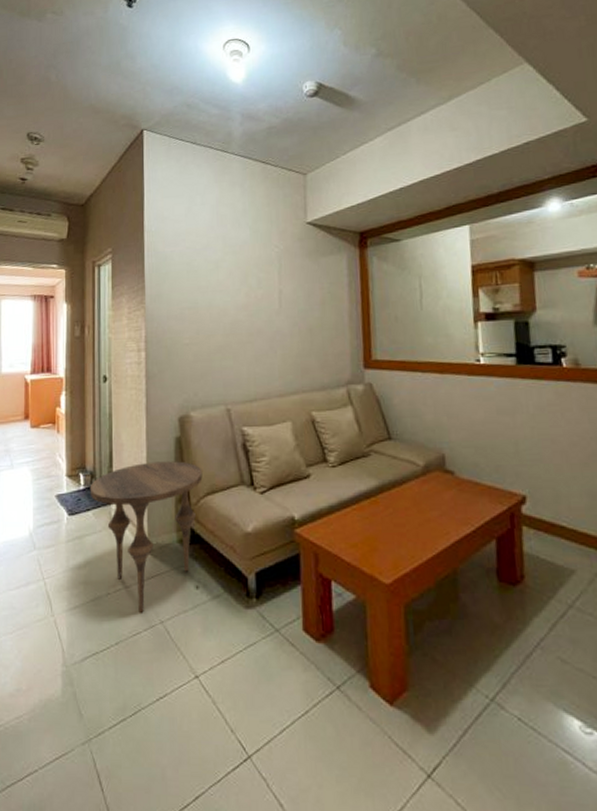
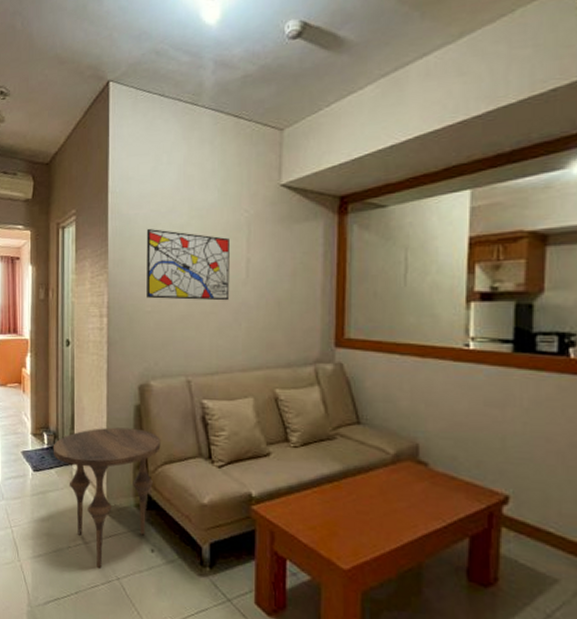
wall art: none [182,265,265,331] -> present [146,229,230,301]

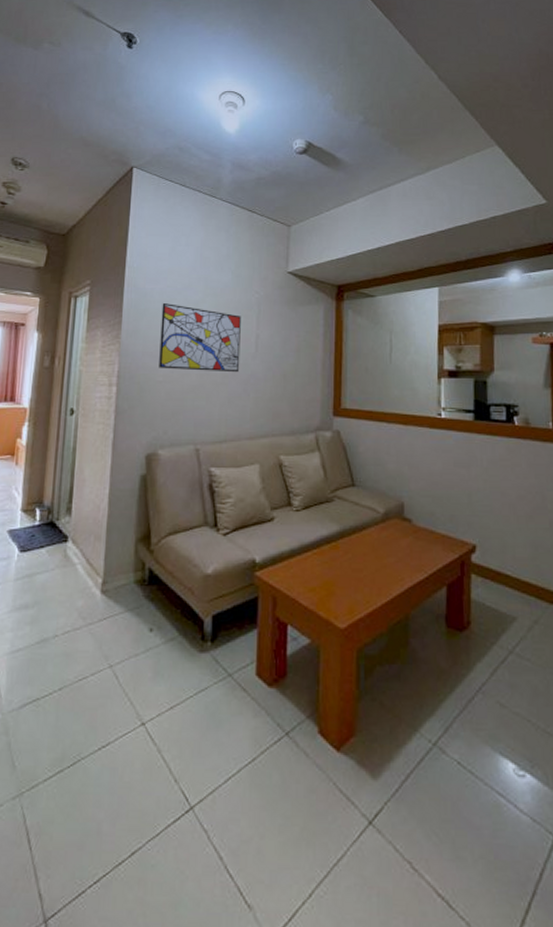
side table: present [53,427,161,568] -> none [45,499,166,656]

